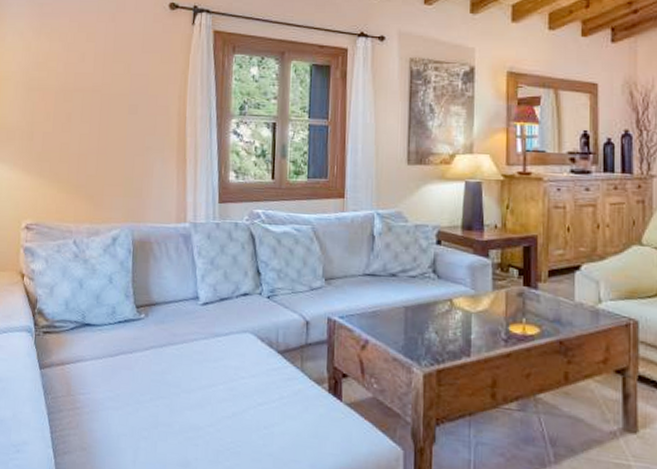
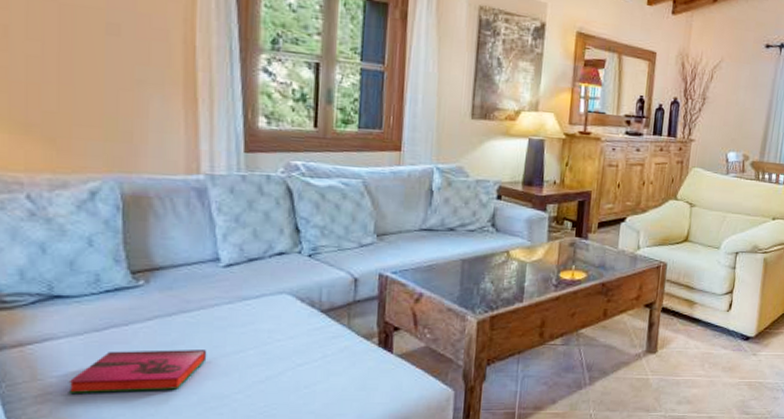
hardback book: none [89,375,188,417] -> present [68,350,207,393]

